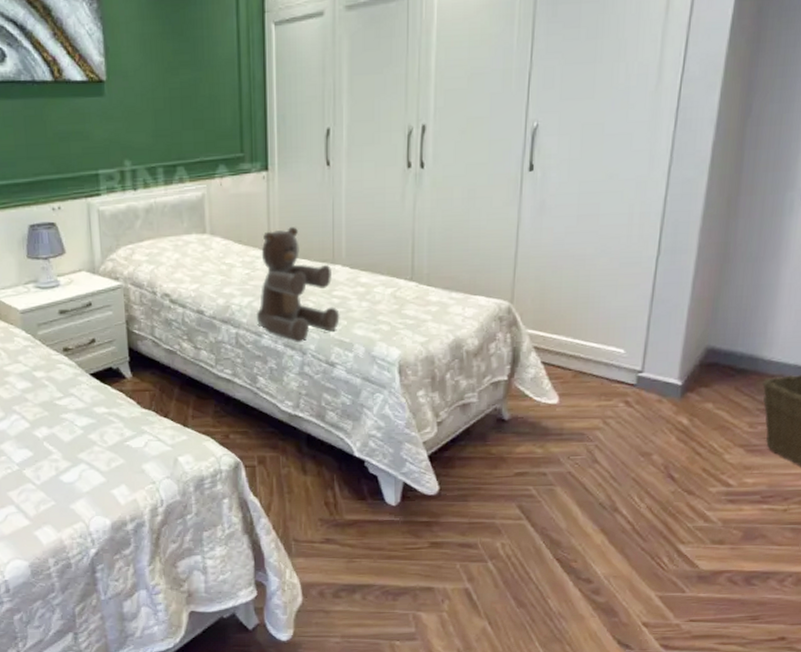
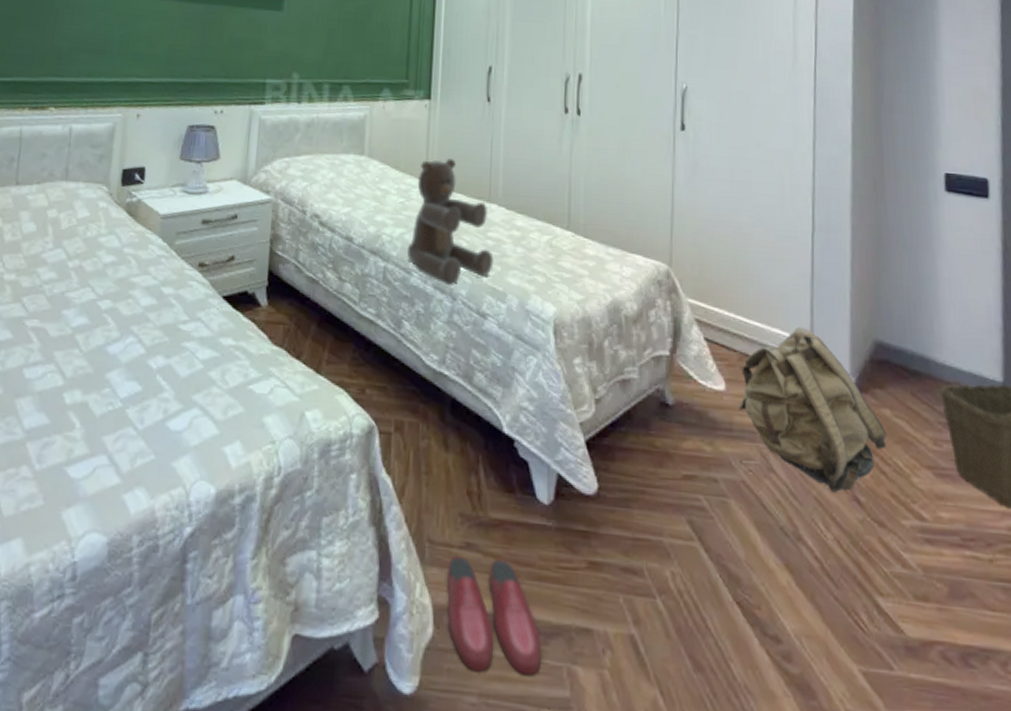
slippers: none [311,547,391,623] -> present [446,555,541,676]
backpack: none [569,342,707,473] -> present [738,326,887,492]

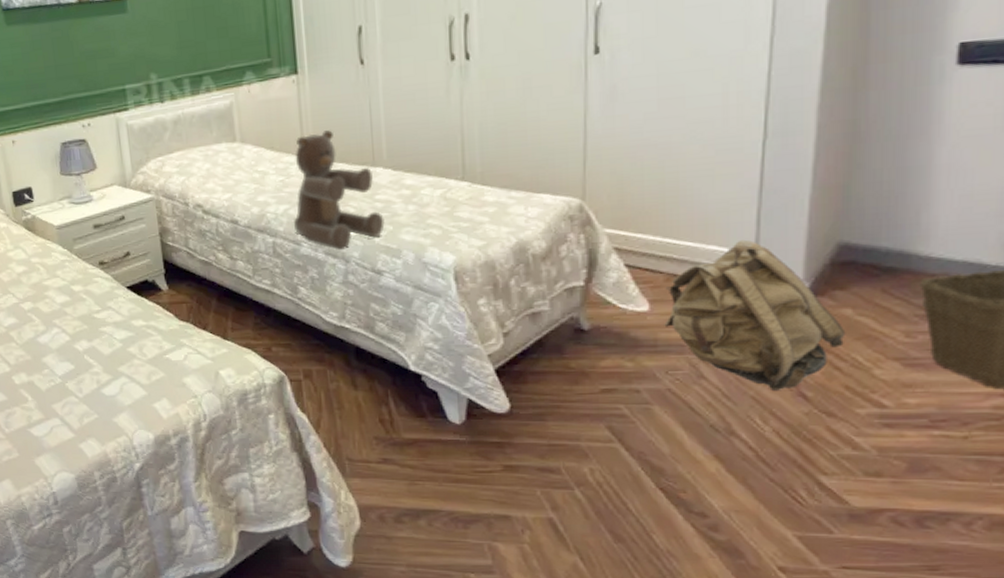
slippers: present [446,555,541,676] -> none [367,468,462,551]

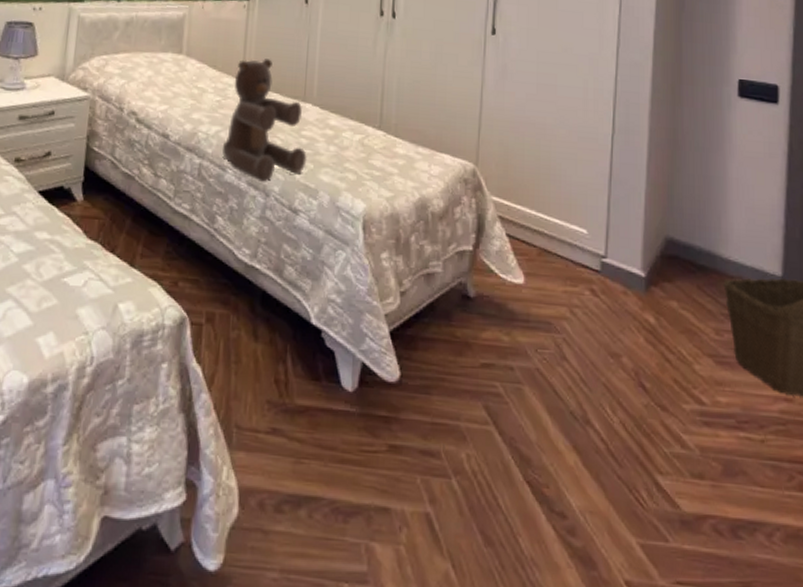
backpack: present [664,239,846,390] -> none [536,223,673,379]

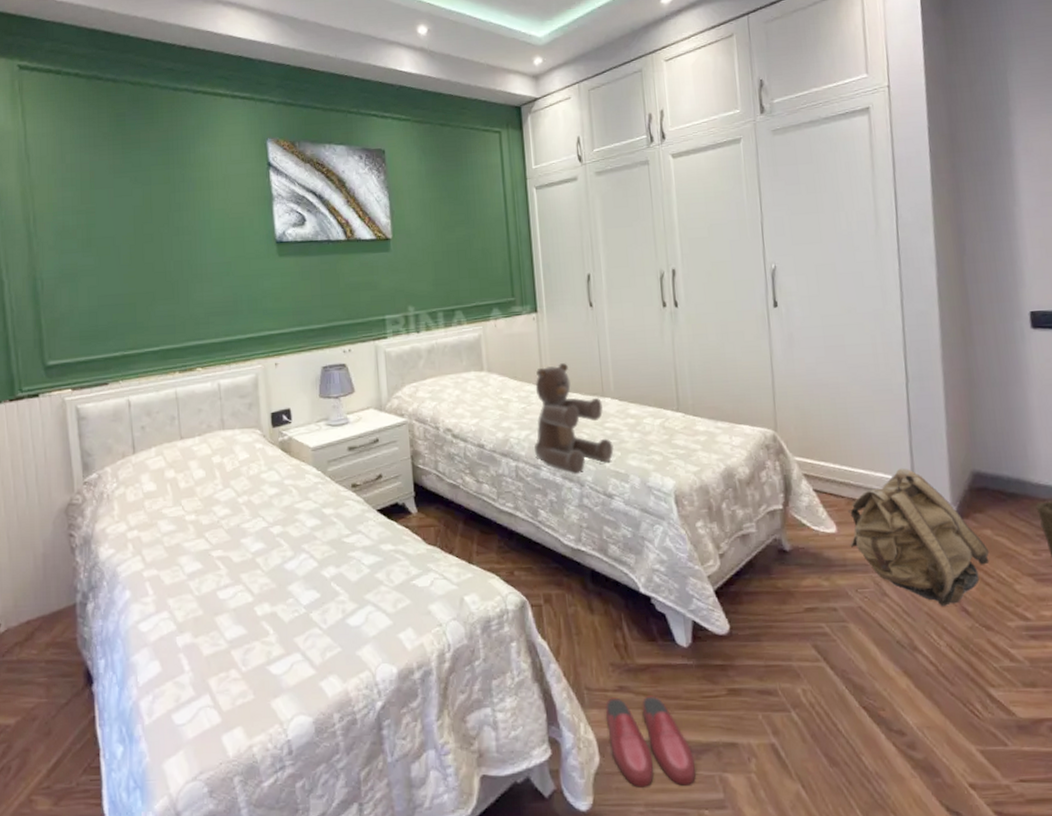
slippers: none [252,440,341,552] -> present [605,695,696,788]
backpack: none [536,223,673,379] -> present [847,468,990,606]

